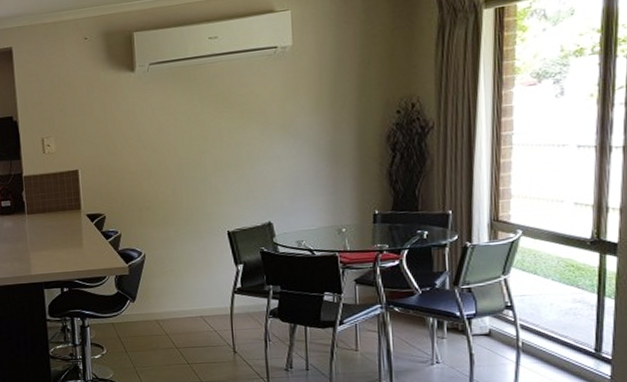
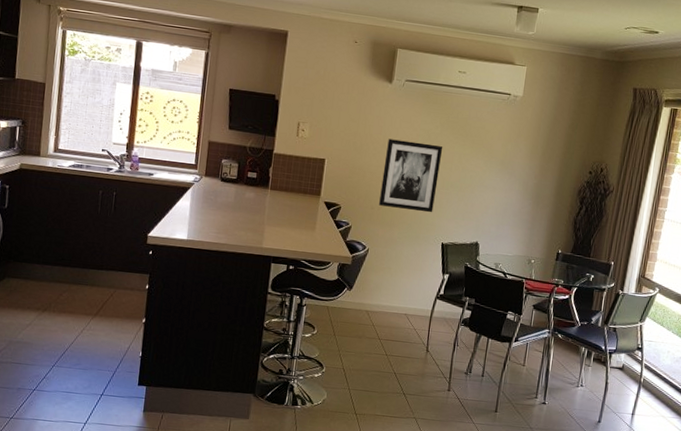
wall art: none [143,125,210,206] -> present [379,138,443,213]

